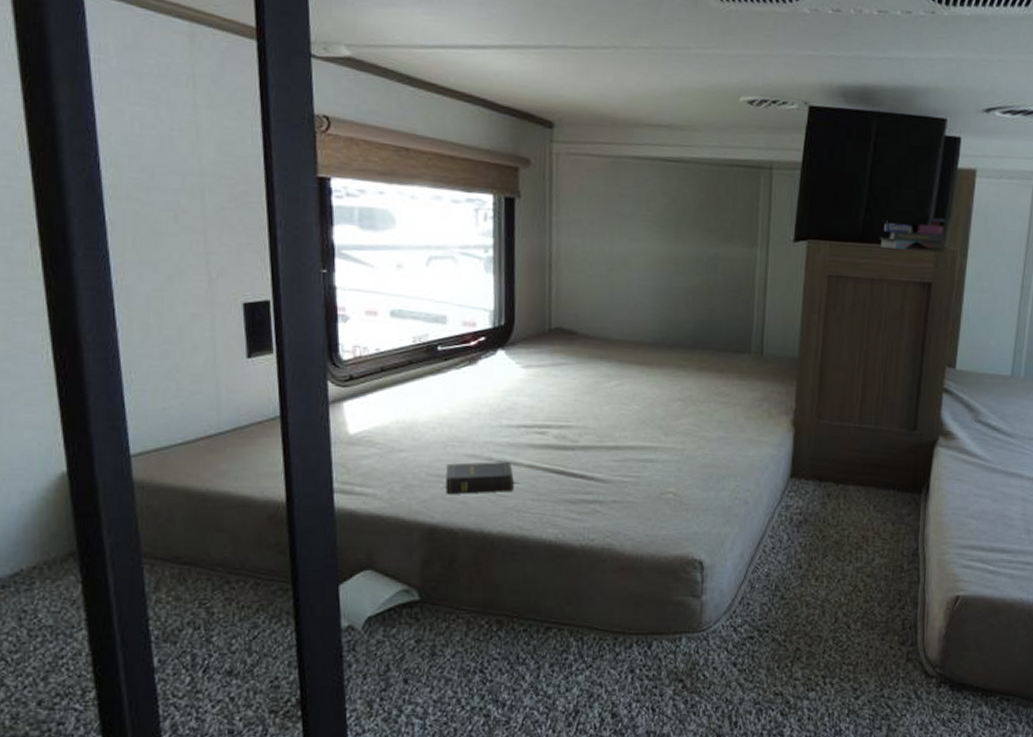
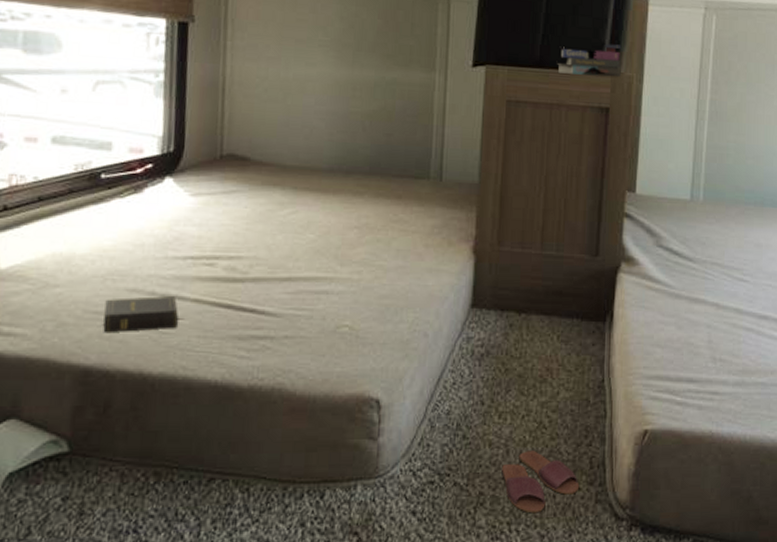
slippers: none [817,612,892,669] -> present [502,450,580,514]

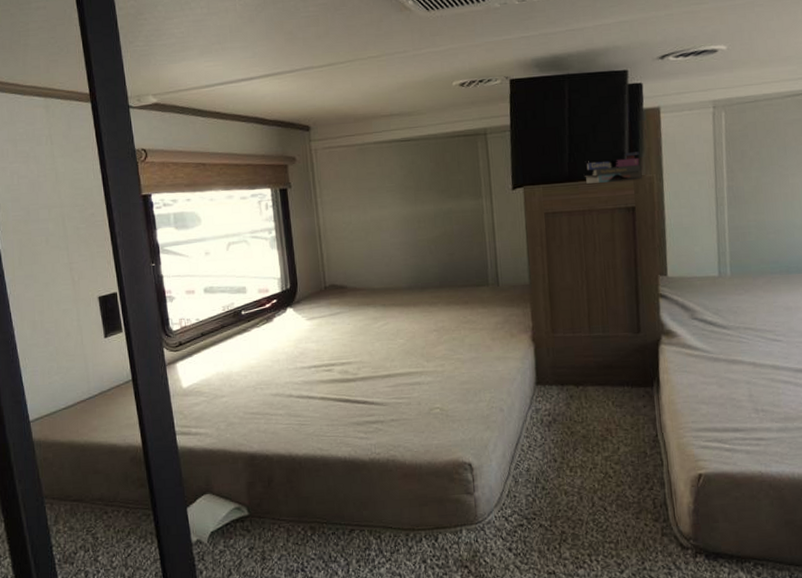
book: present [102,296,184,334] -> none [258,397,316,428]
slippers: present [502,450,580,514] -> none [578,496,647,547]

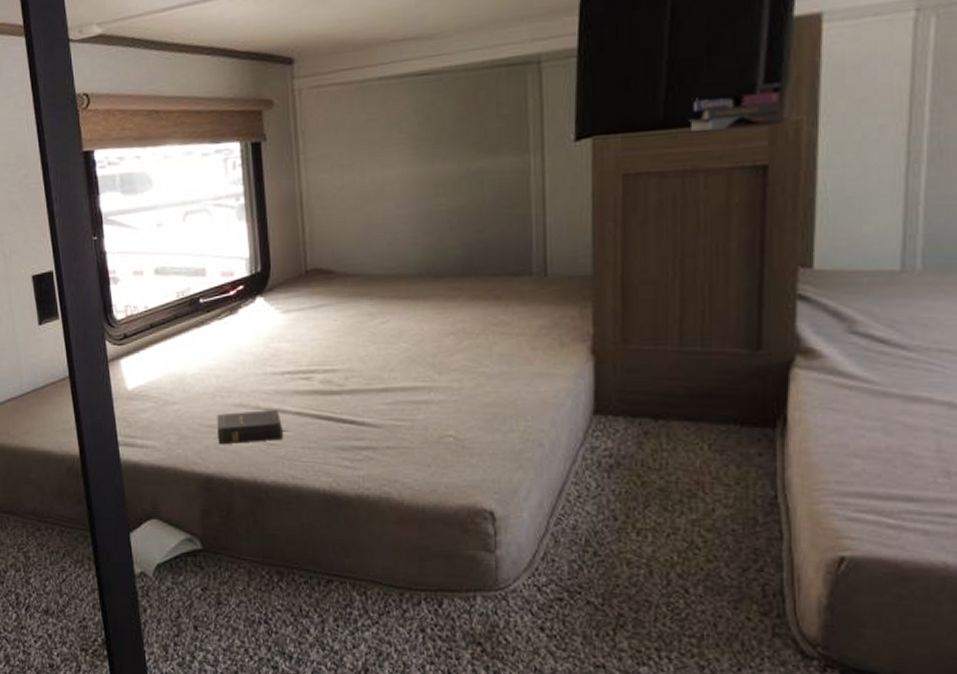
book: none [258,397,316,428] -> present [216,410,288,445]

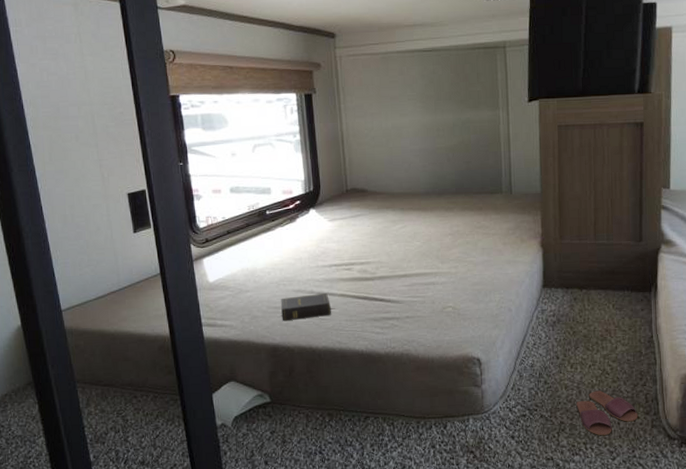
slippers: none [645,572,750,642] -> present [576,390,638,436]
books: present [687,82,785,133] -> none [596,69,653,100]

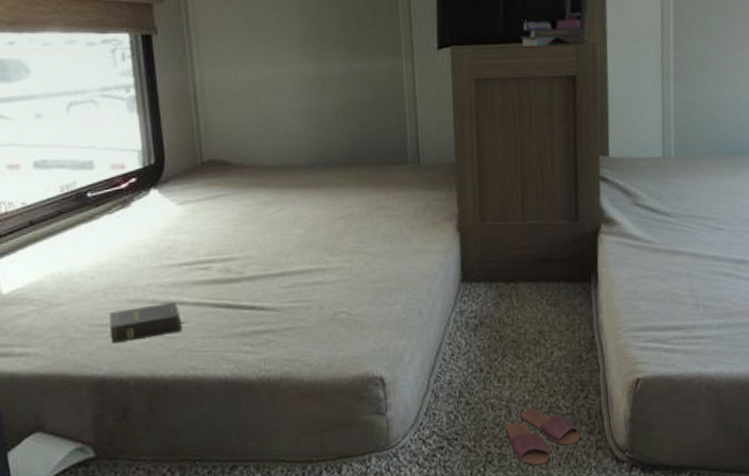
books: none [596,69,653,100] -> present [520,12,586,48]

